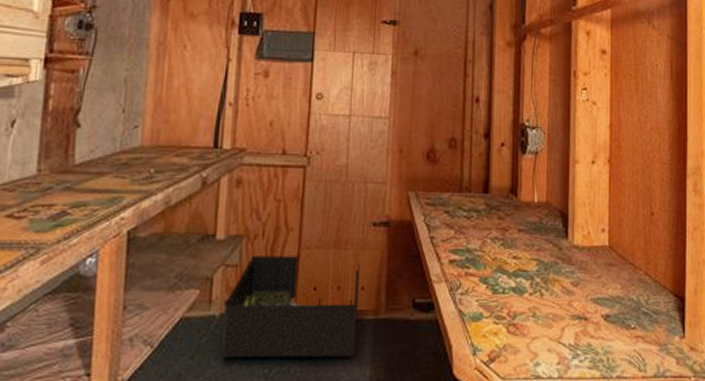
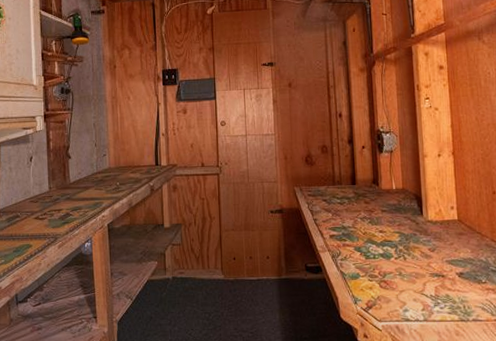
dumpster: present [221,256,360,363] -> none [174,236,267,309]

